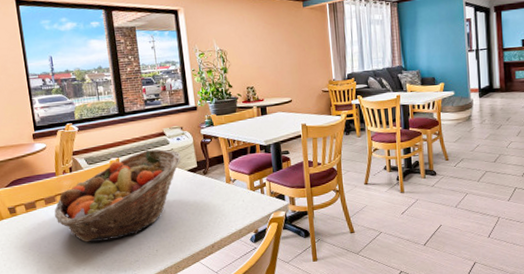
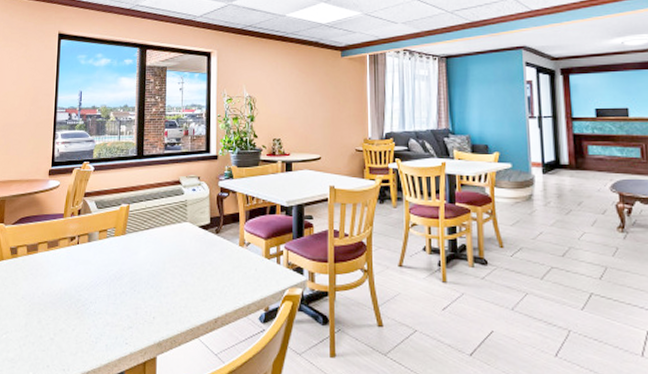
fruit basket: present [54,149,181,243] -> none [55,198,194,299]

